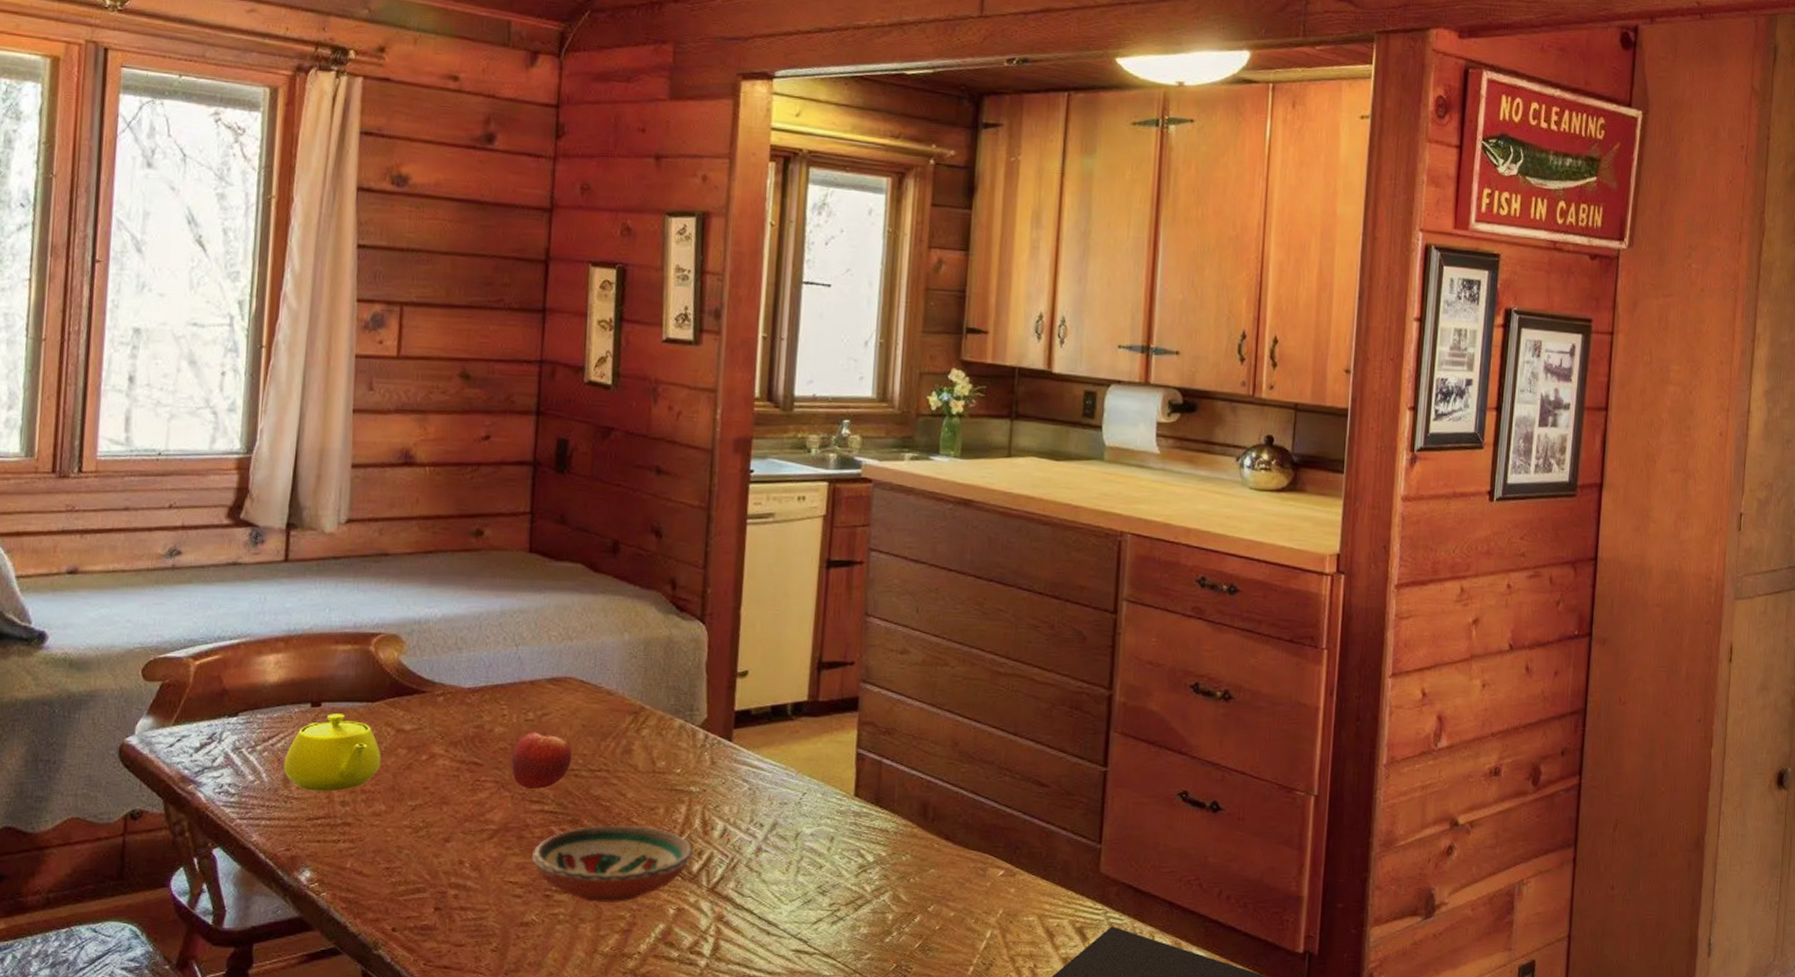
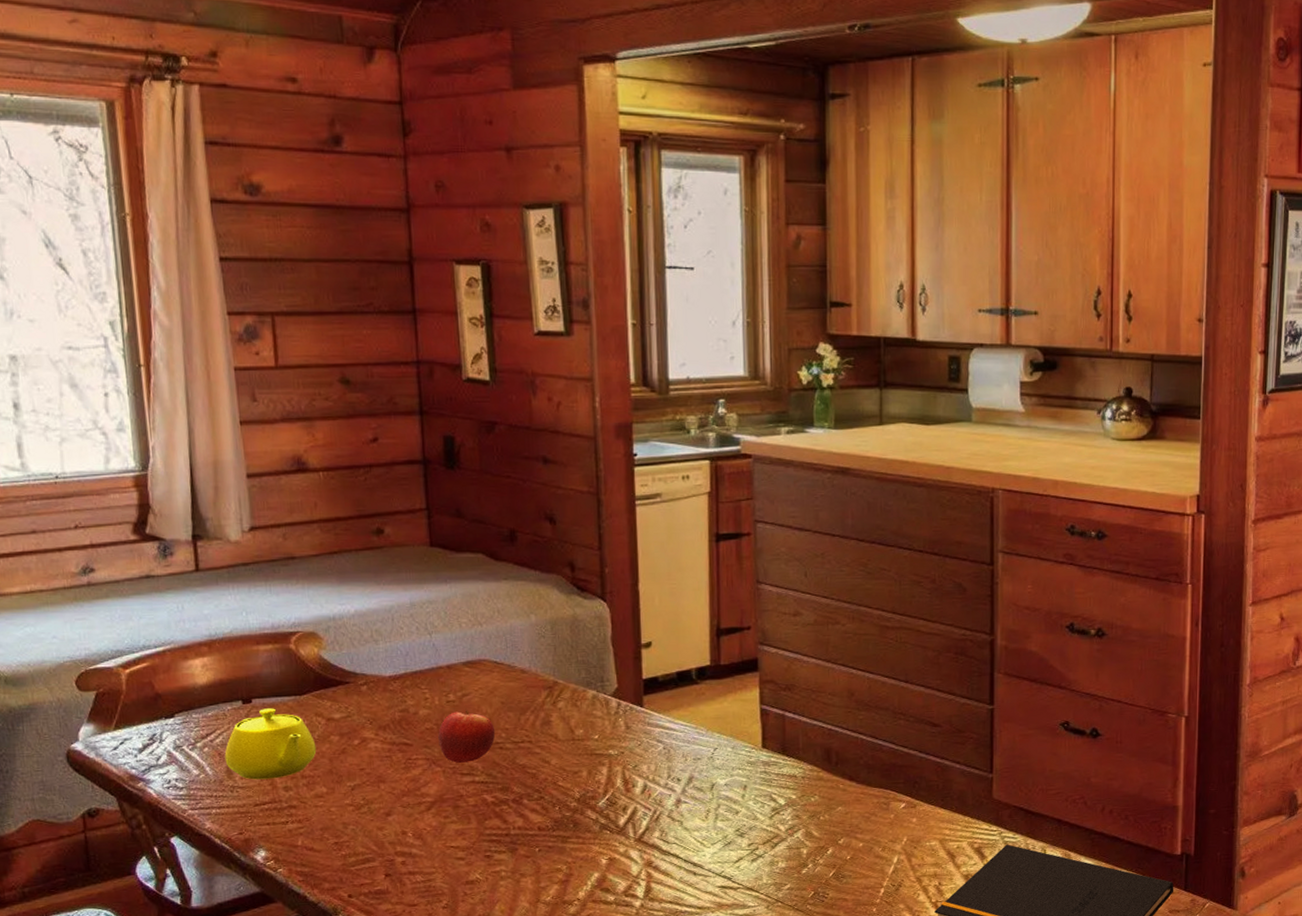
decorative bowl: present [531,824,694,904] -> none [468,788,618,859]

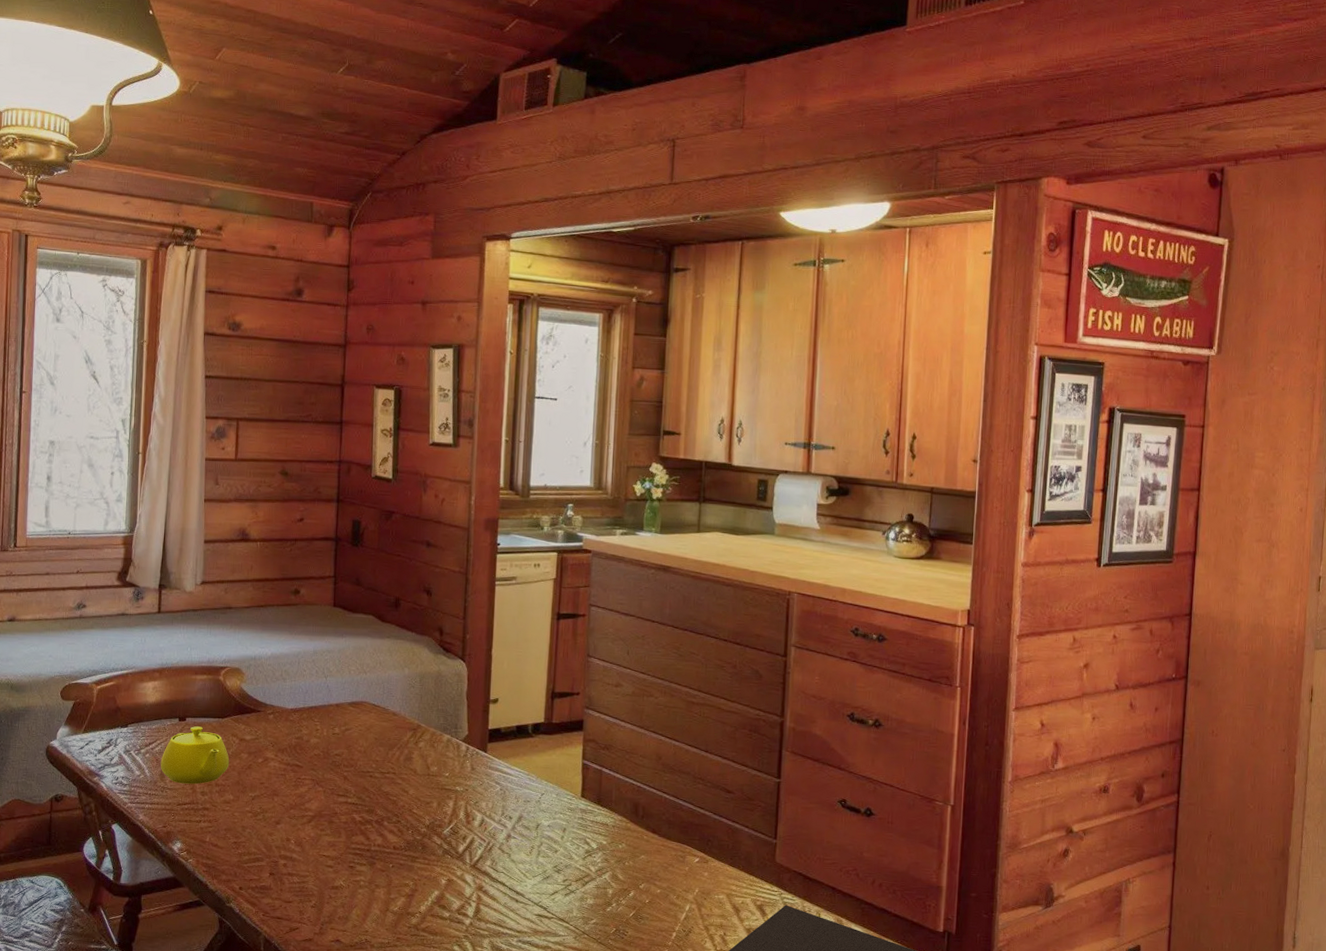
fruit: present [438,710,496,764] -> none [323,742,368,786]

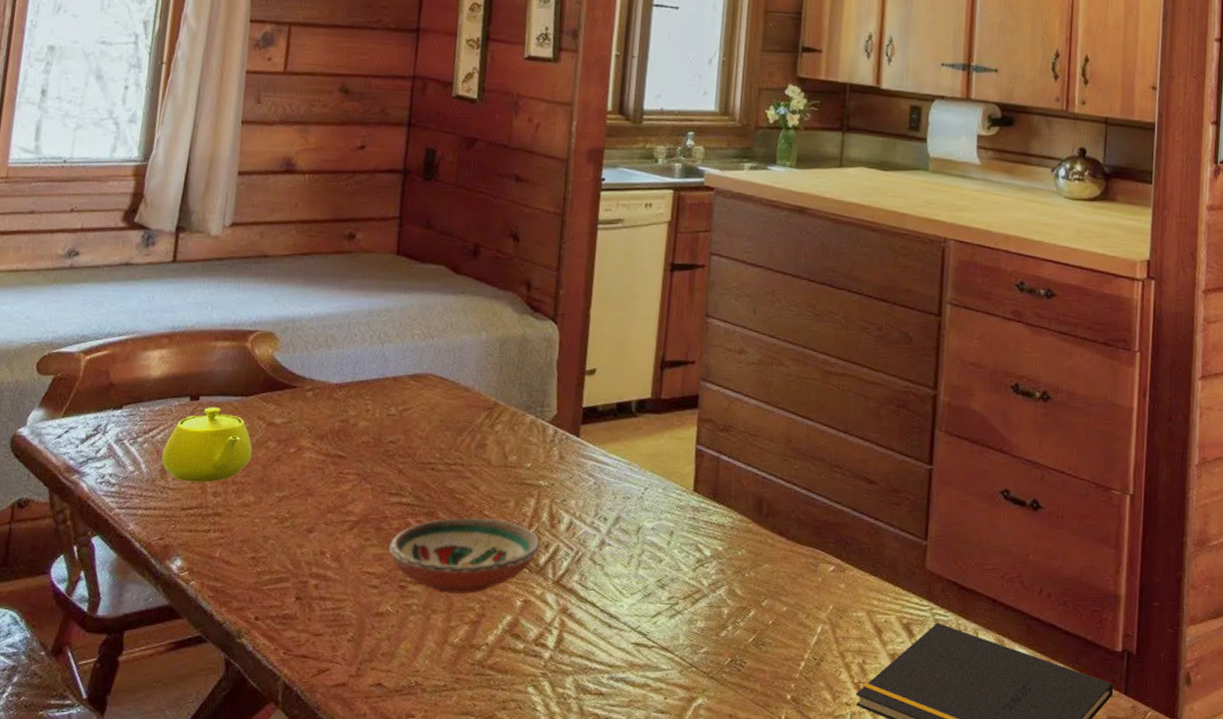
decorative bowl: none [339,814,459,874] -> present [388,517,541,595]

